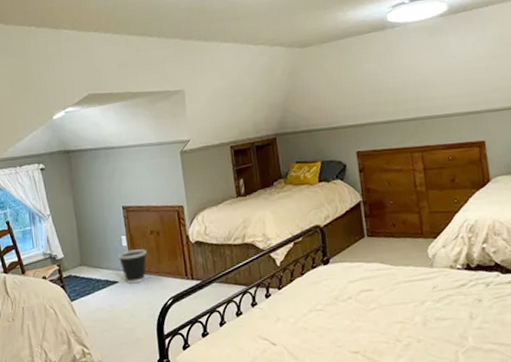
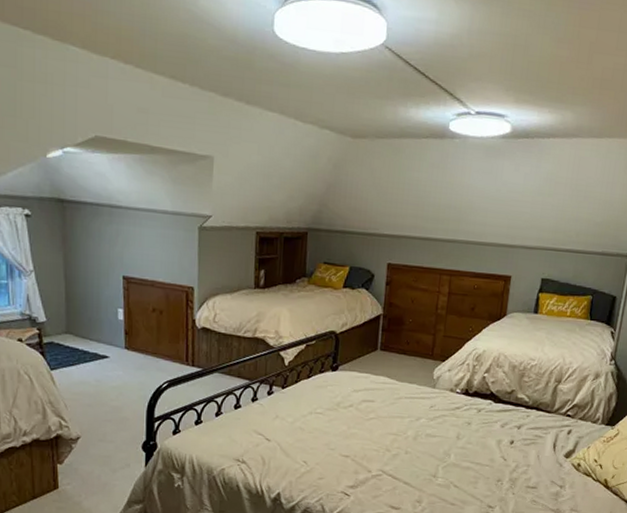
wastebasket: present [118,249,148,284] -> none [111,325,146,362]

